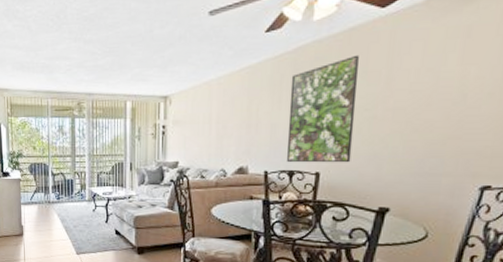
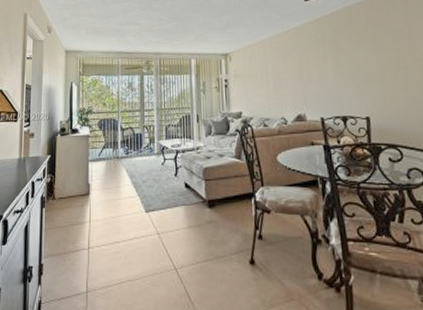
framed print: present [287,54,359,163] -> none [331,17,394,109]

